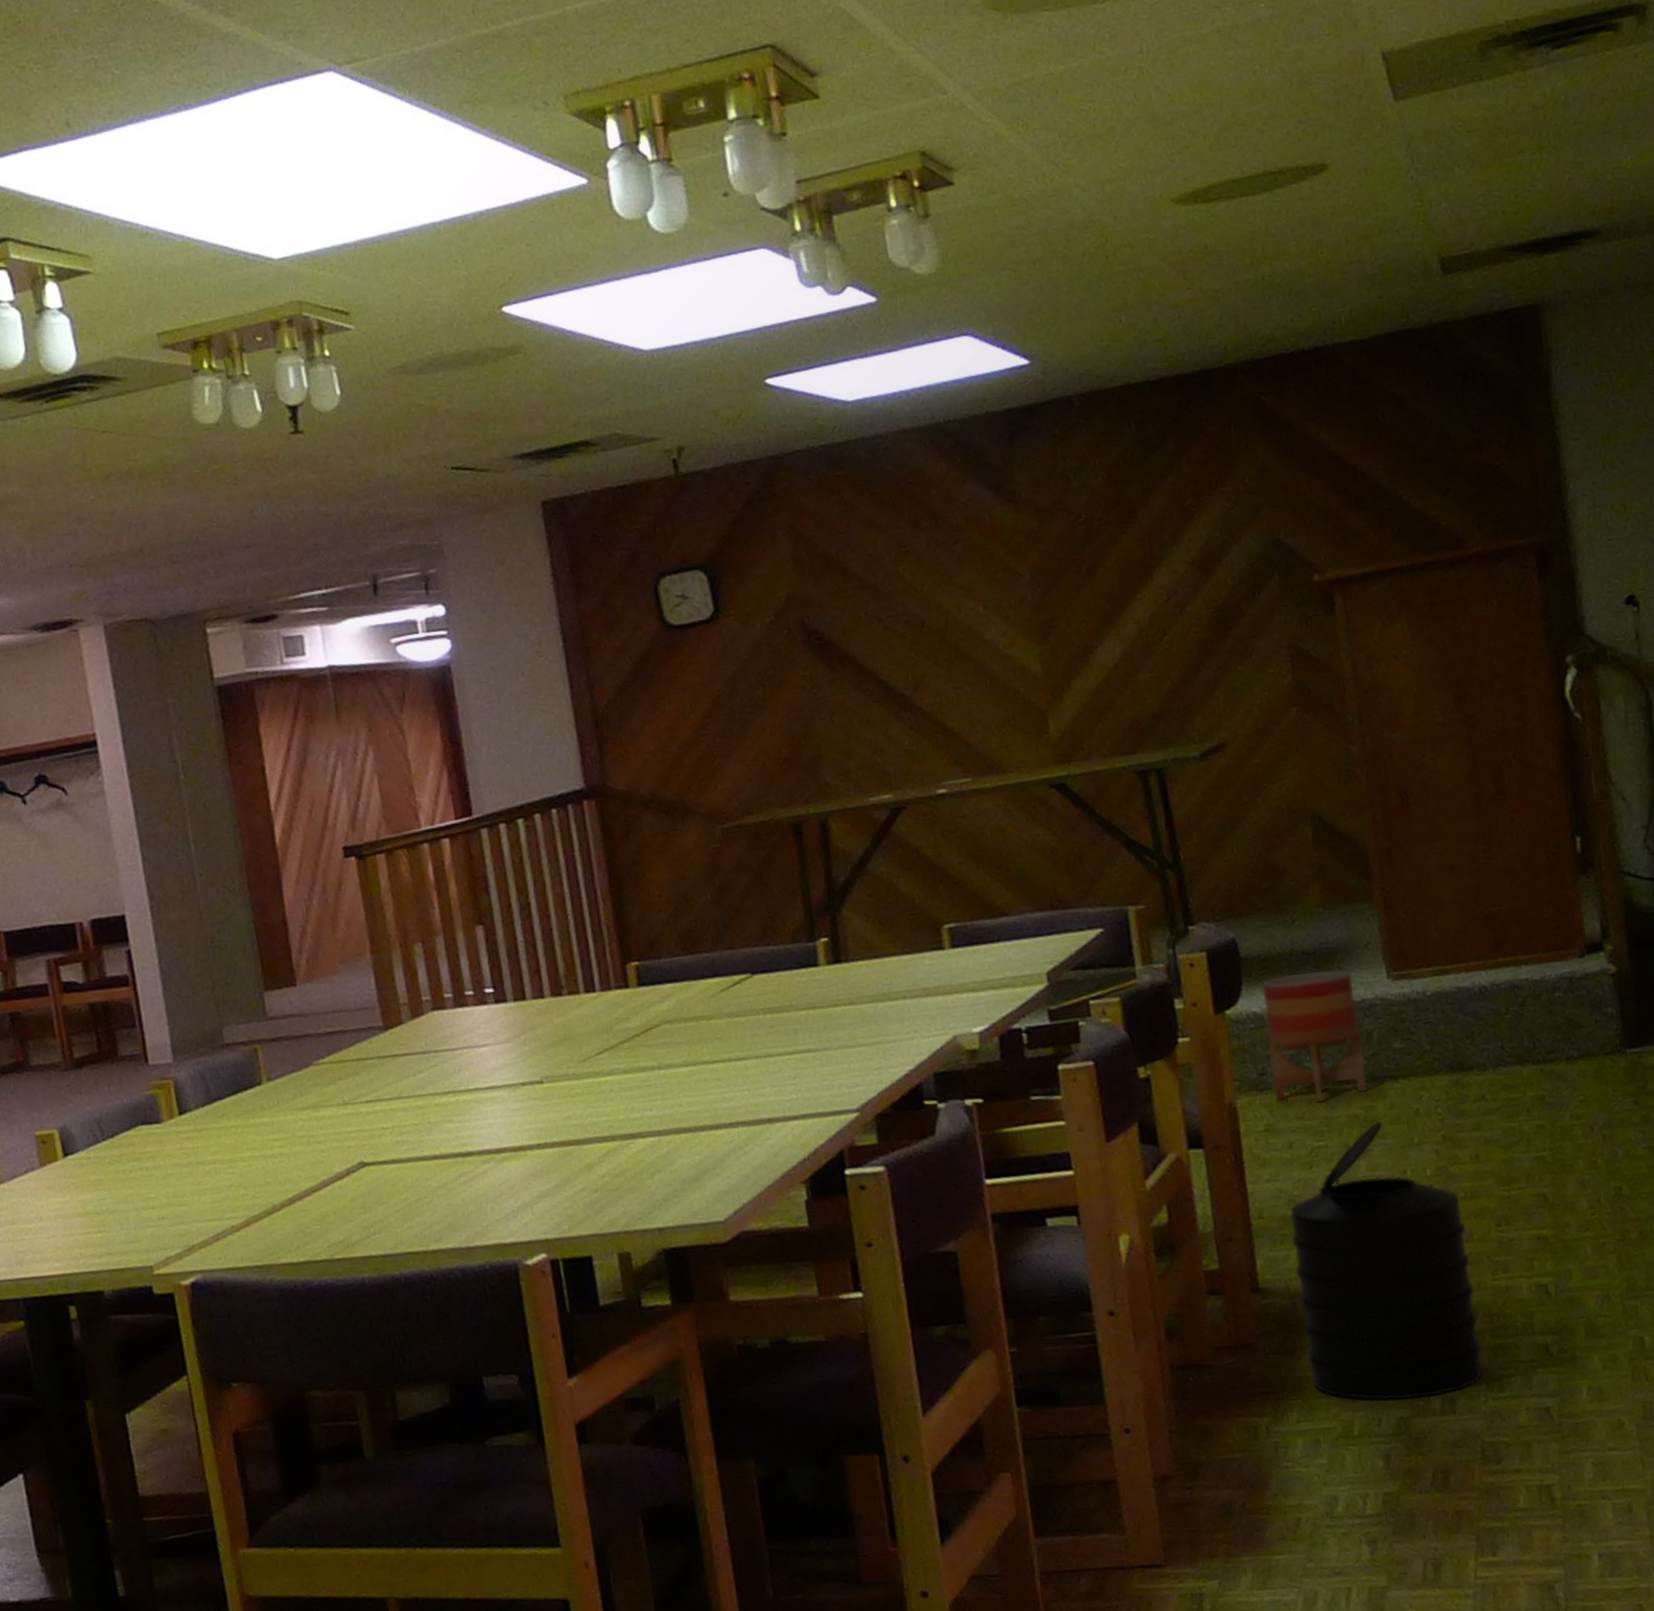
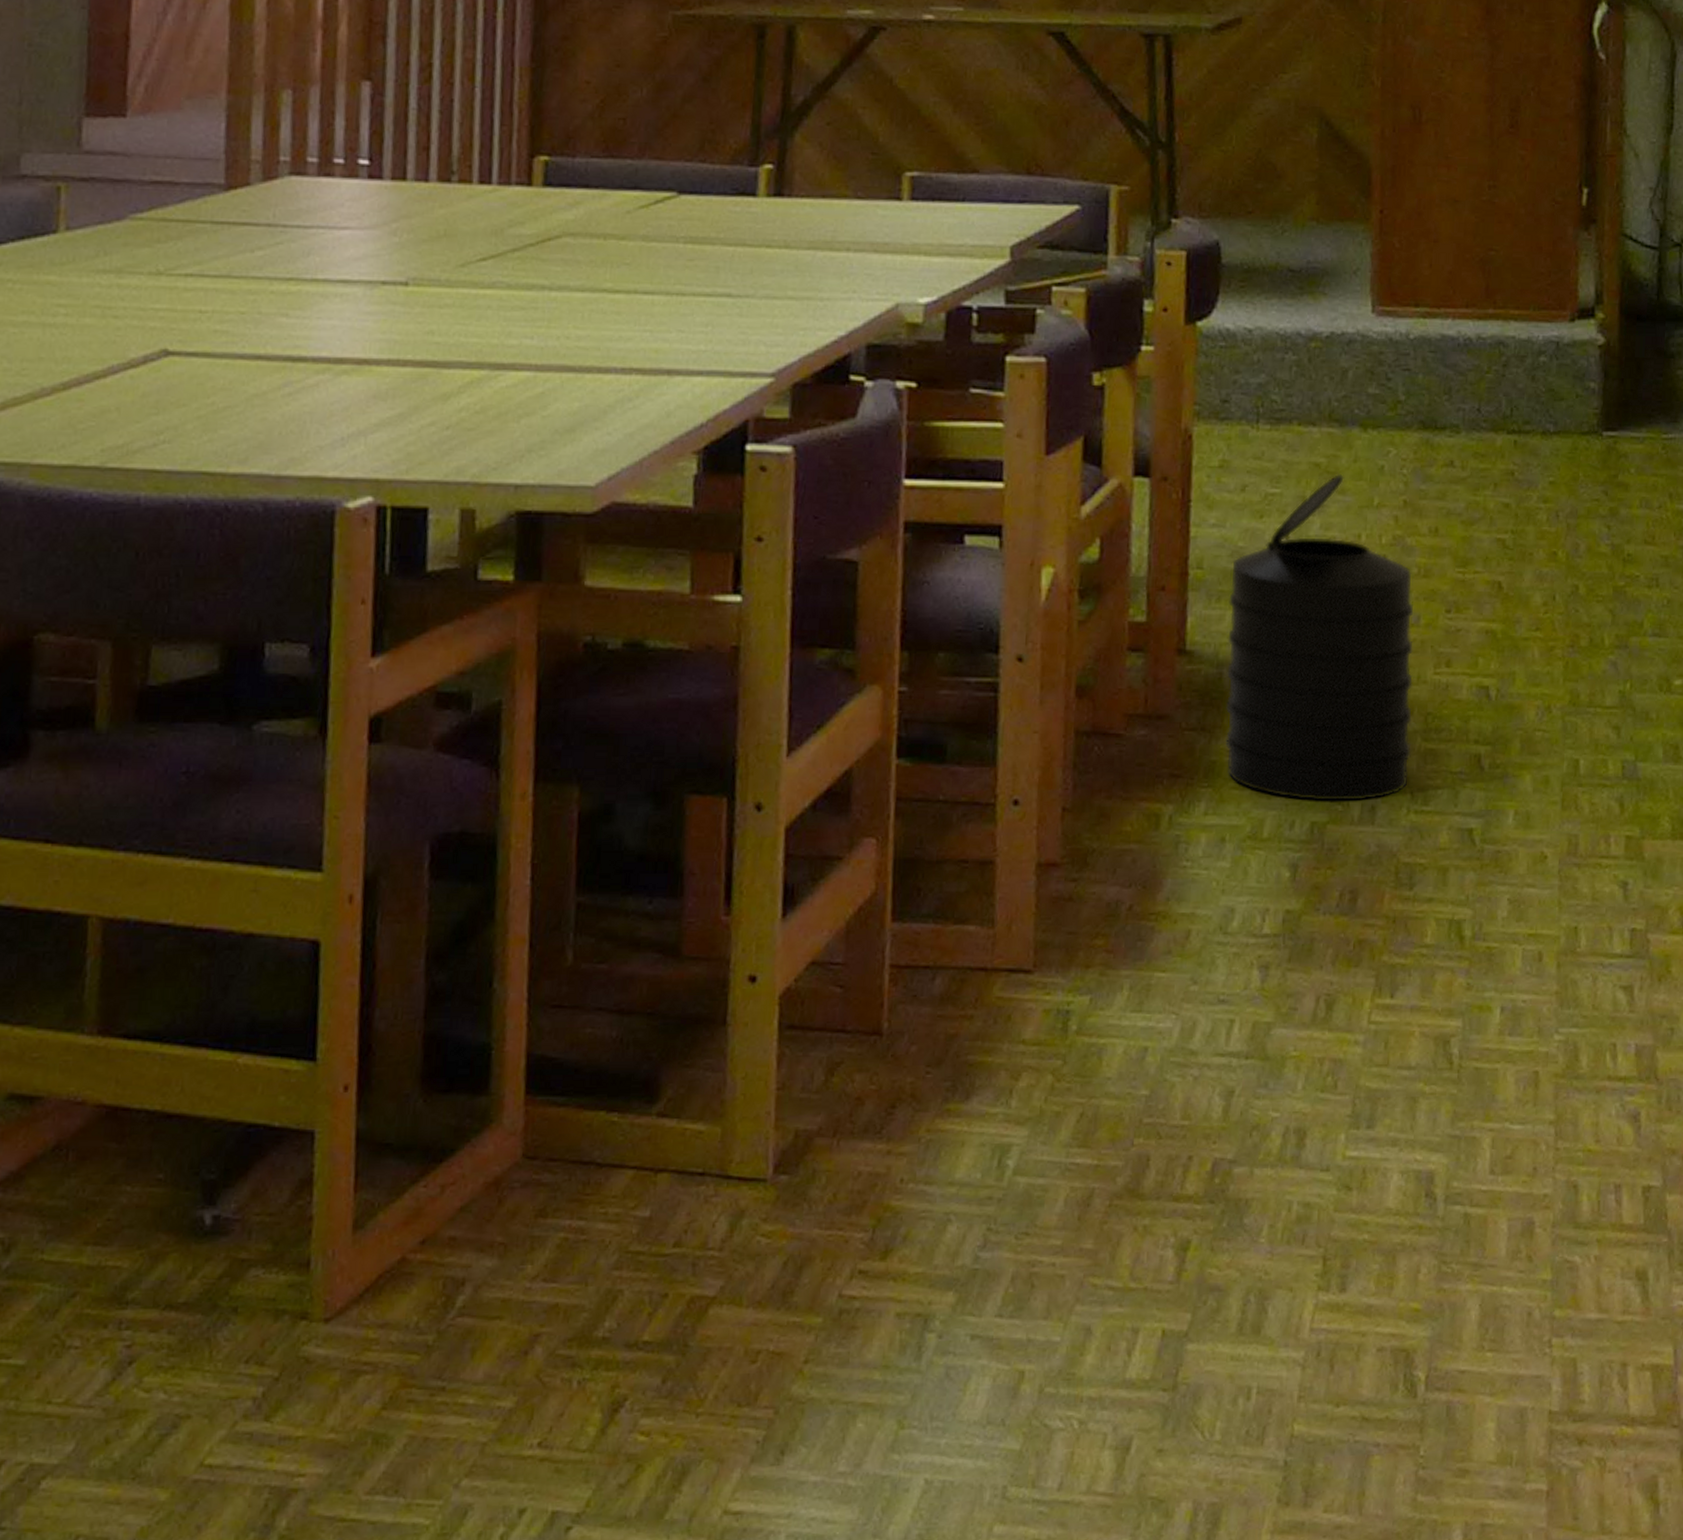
planter: present [1262,970,1368,1103] -> none [1235,291,1336,443]

